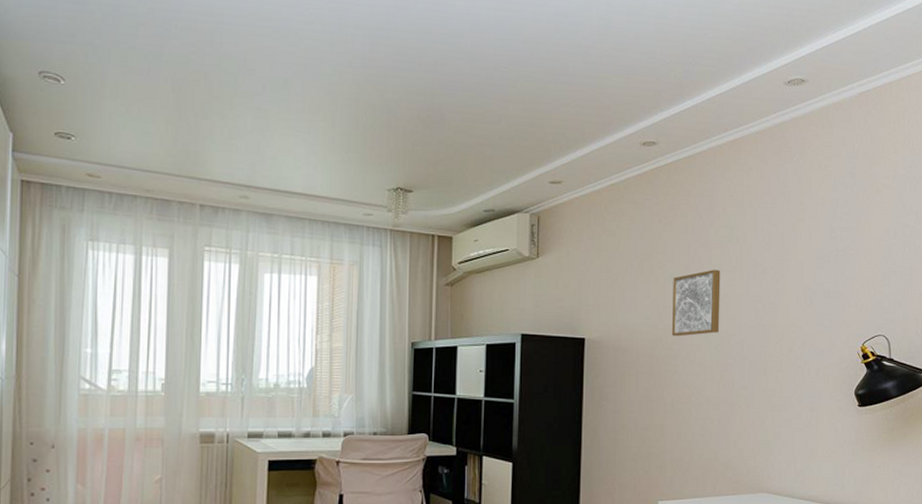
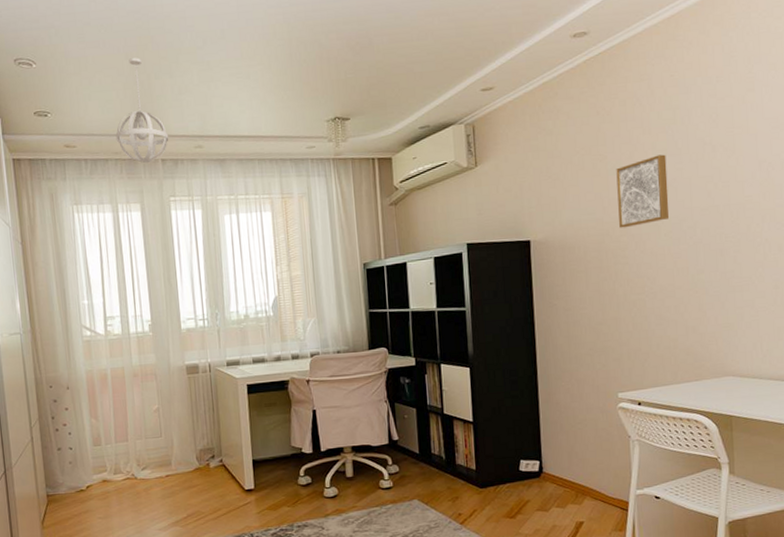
pendant light: none [149,92,212,206] -> present [115,58,169,163]

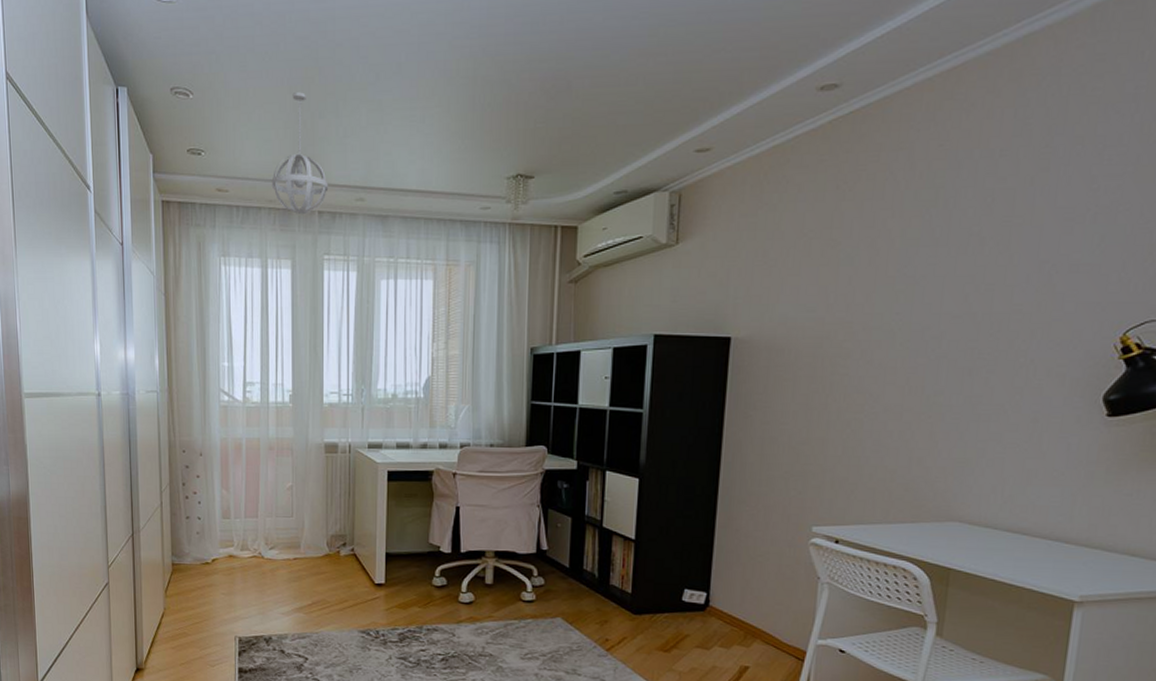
wall art: present [616,154,669,228] -> none [844,244,918,332]

